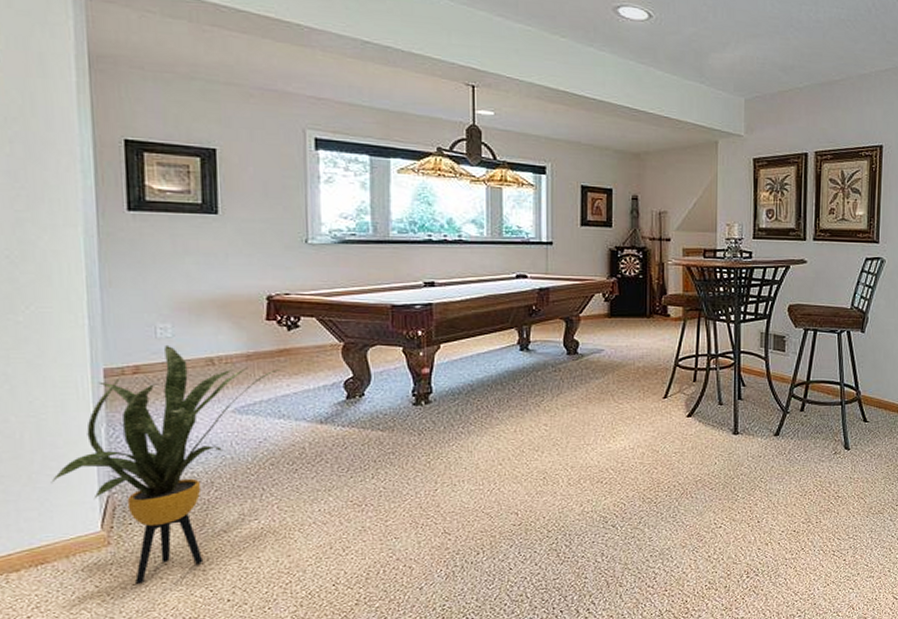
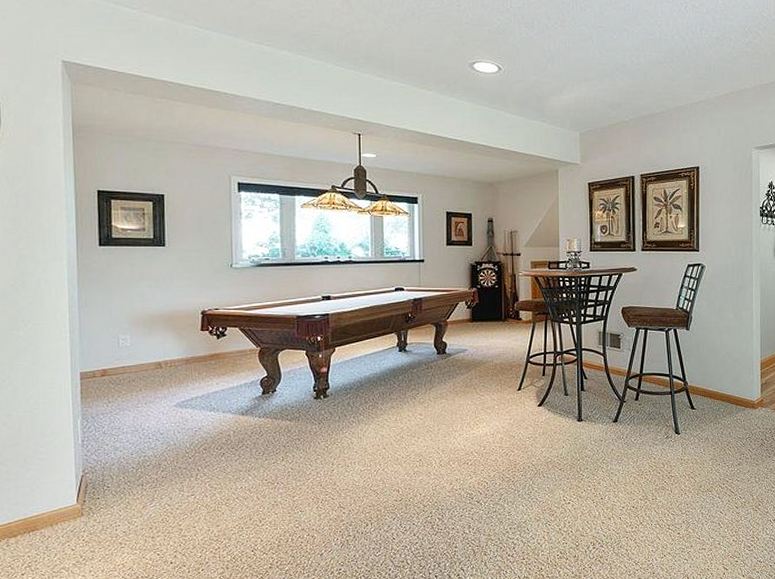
house plant: present [51,344,283,584] -> none [40,352,213,548]

